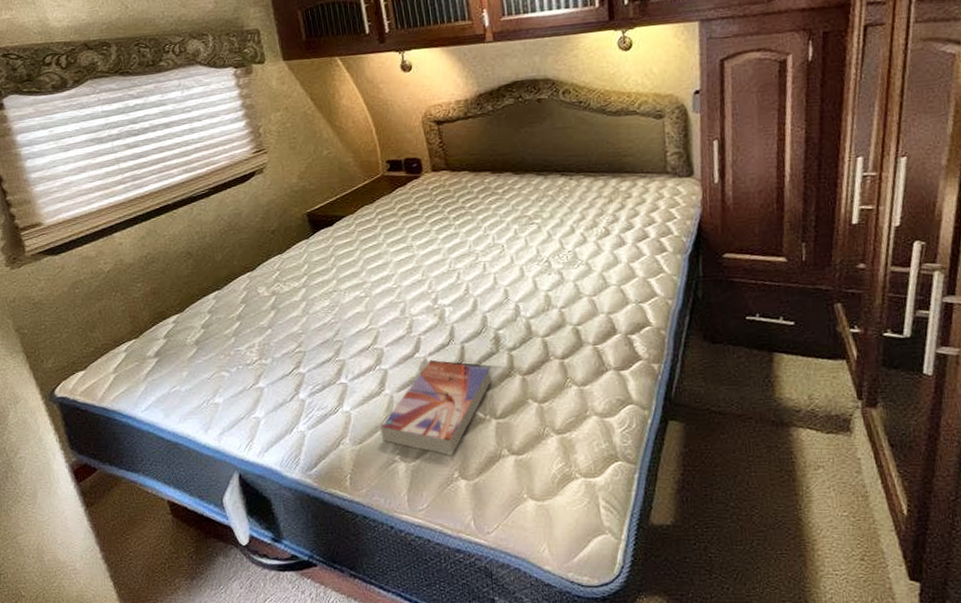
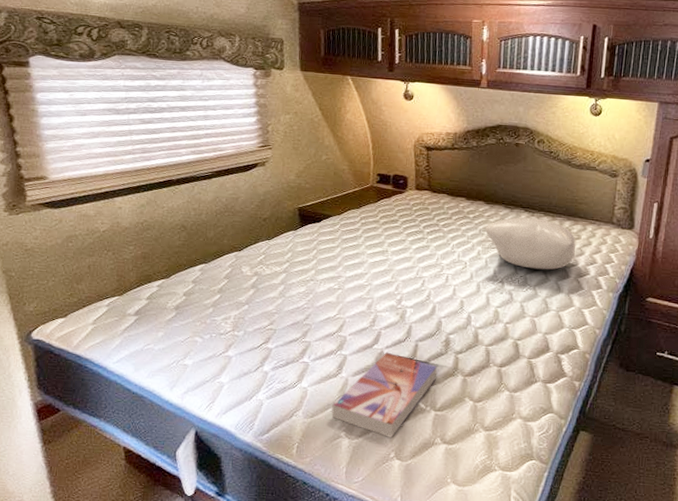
pillow: none [518,181,628,241] -> present [484,217,576,270]

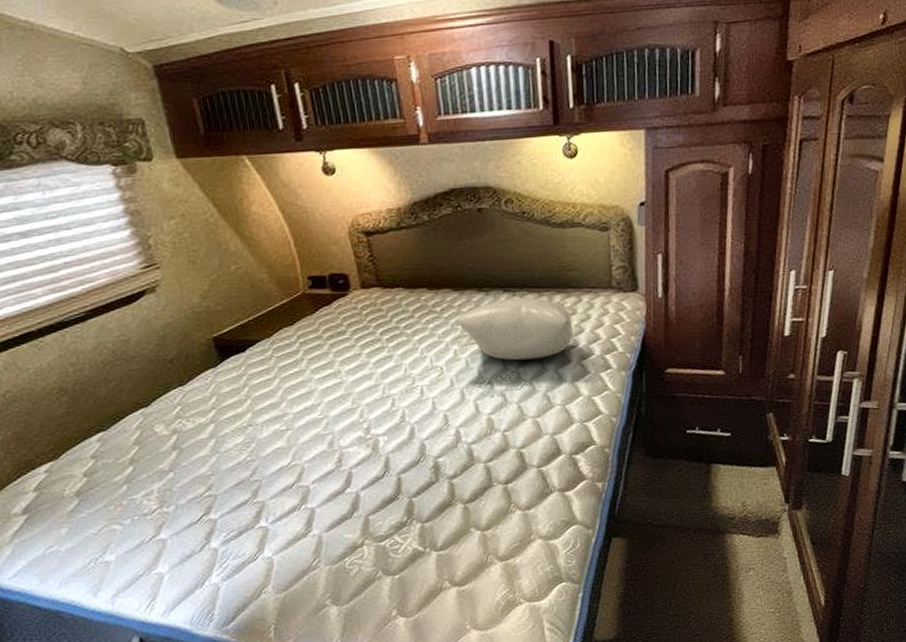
textbook: present [331,352,438,438] -> none [308,494,432,594]

